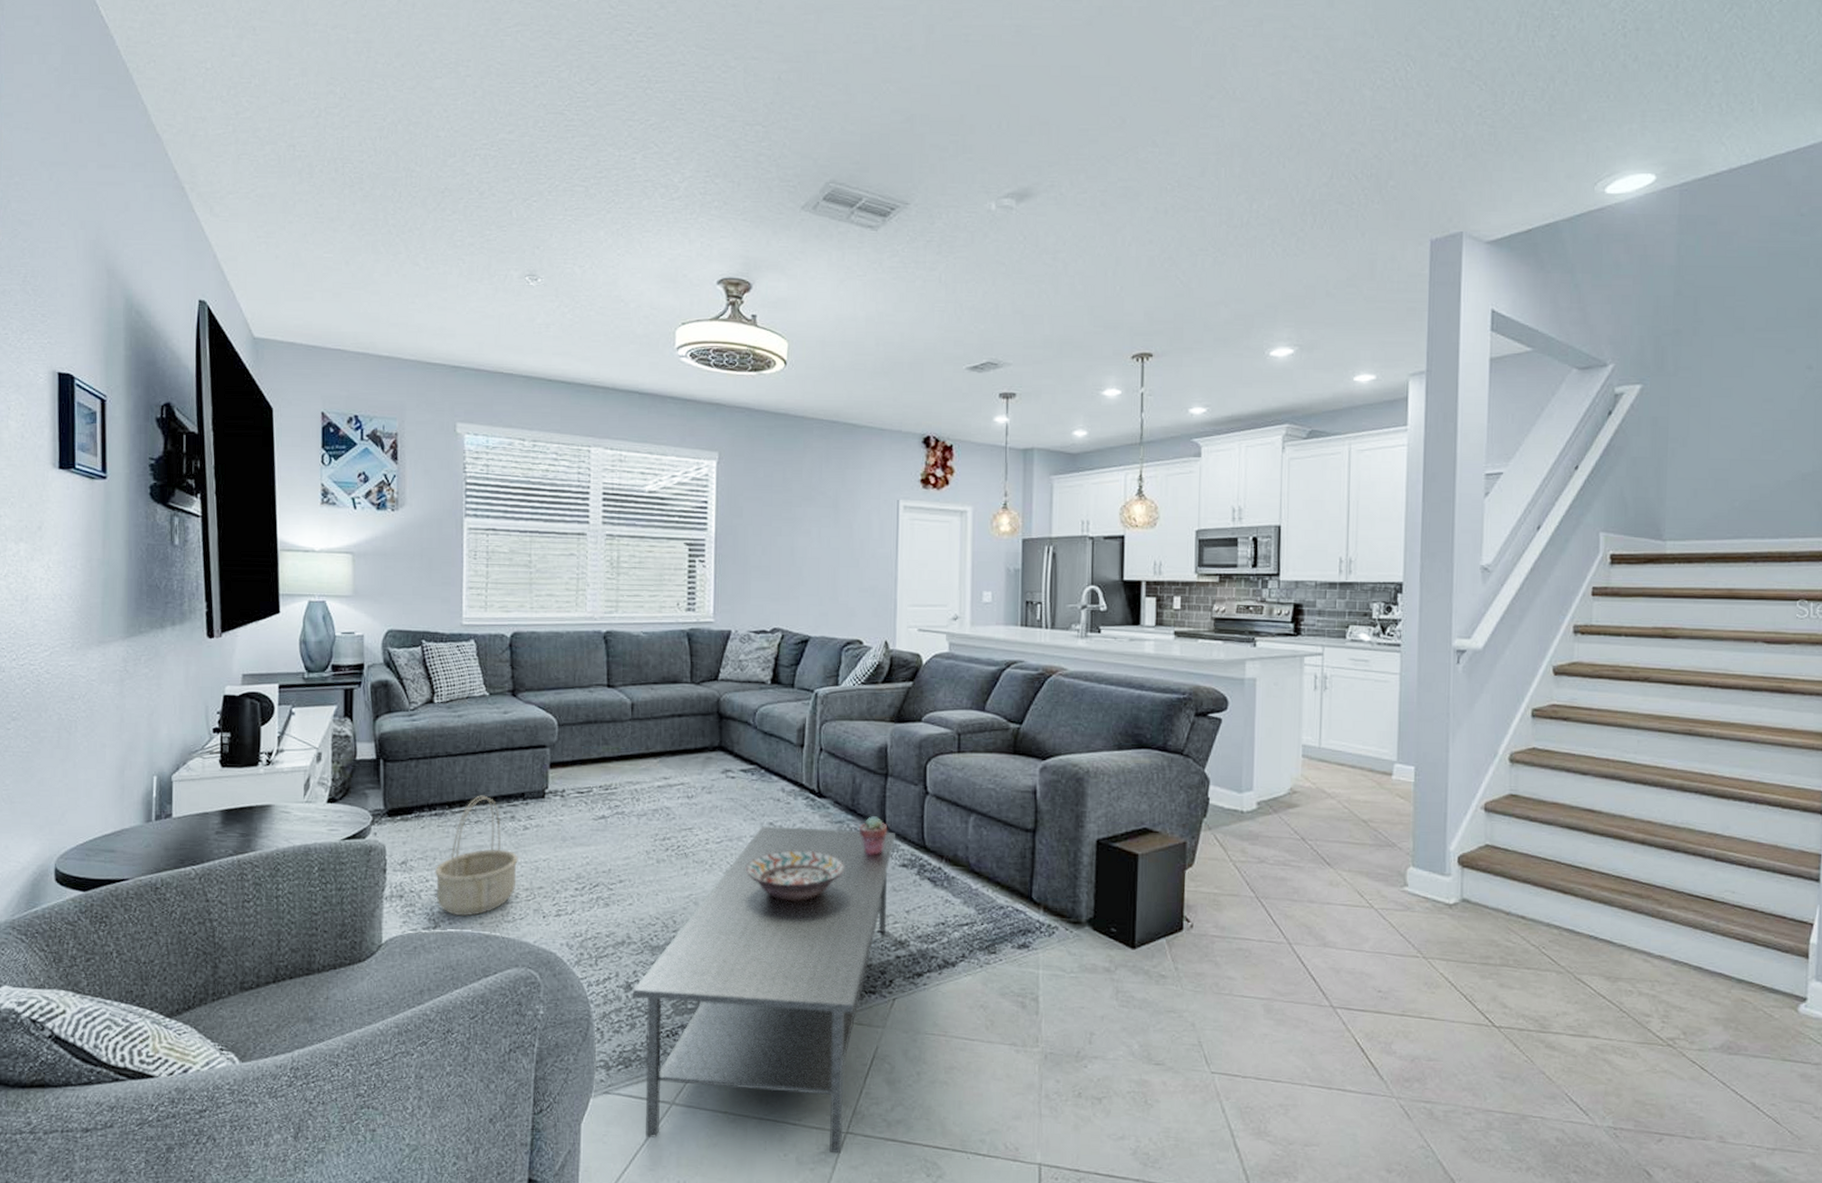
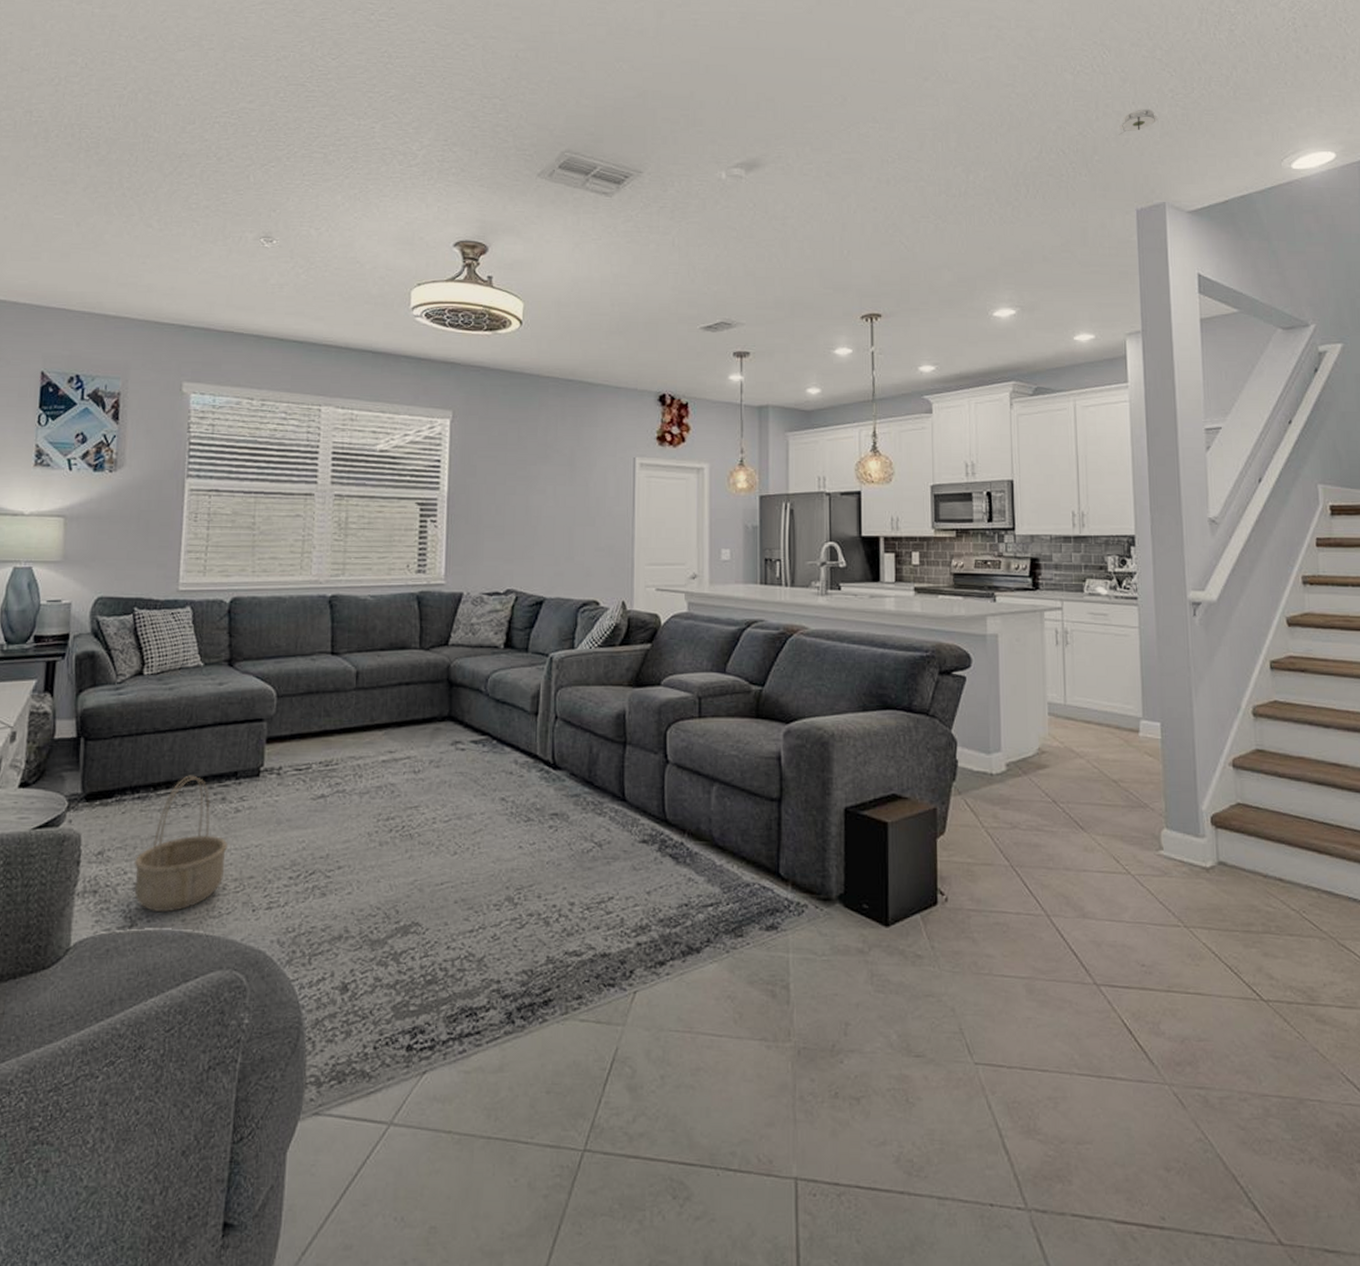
coffee table: present [633,826,895,1154] -> none [349,802,635,1176]
decorative bowl: present [745,850,844,901] -> none [475,828,581,884]
potted succulent: present [859,816,888,855] -> none [596,788,627,831]
smoke detector: none [1418,128,1463,158] -> present [1119,109,1159,135]

